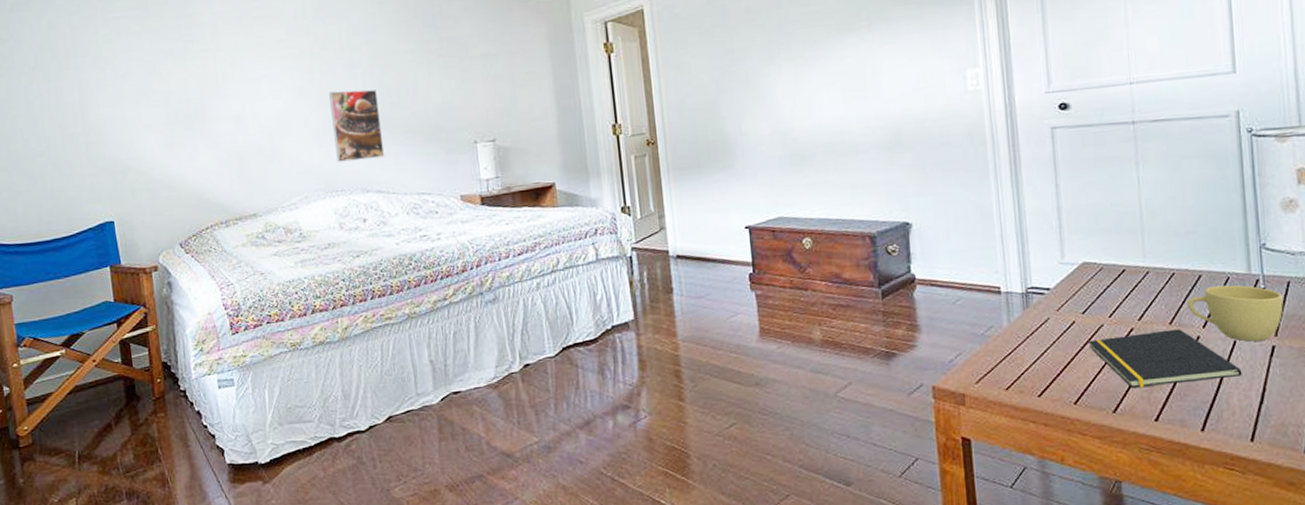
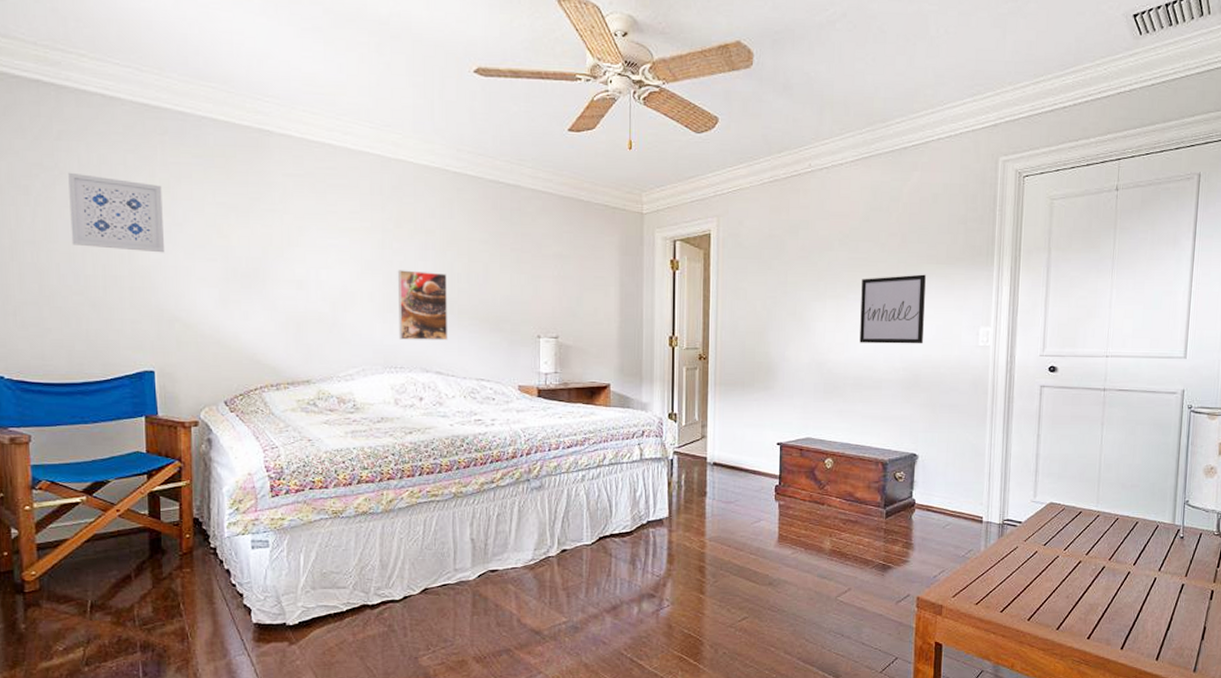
wall art: none [23,41,112,110] -> present [68,172,164,253]
wall art: none [819,19,900,105] -> present [859,274,926,344]
notepad: present [1088,329,1242,388] -> none [1045,564,1157,611]
cup: present [1187,285,1284,342] -> none [1124,532,1195,579]

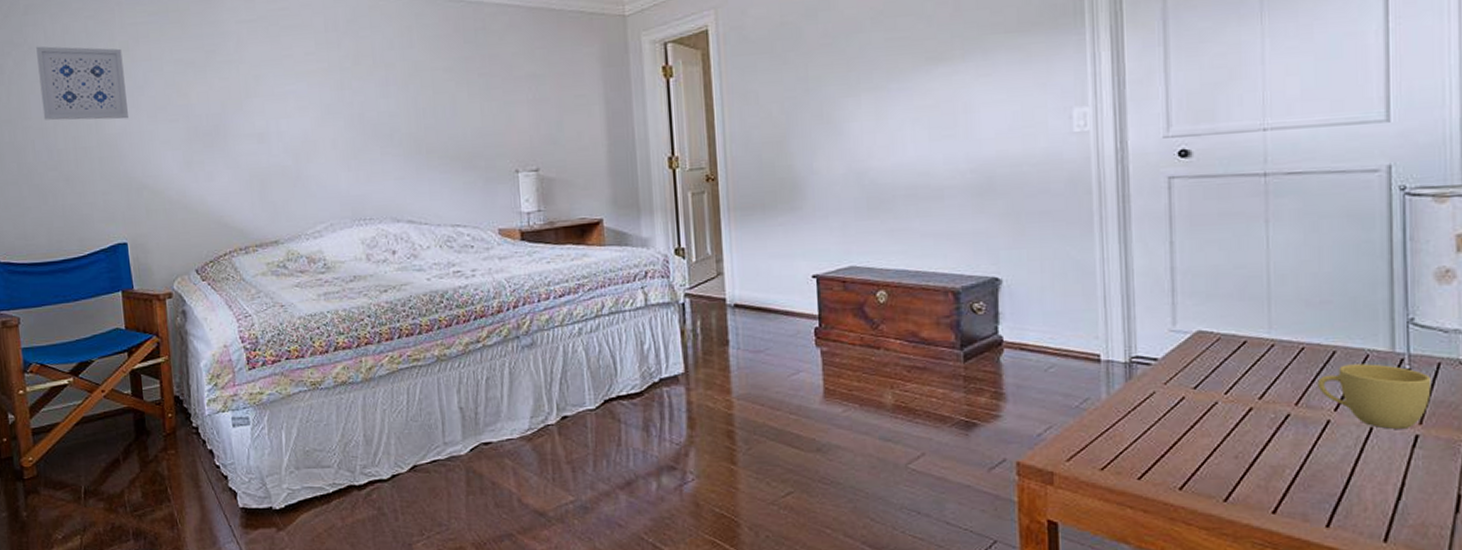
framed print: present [397,270,448,341] -> none [358,109,418,188]
wall art: present [859,274,926,344] -> none [905,48,995,144]
cup: none [1124,532,1195,579] -> present [1317,363,1432,429]

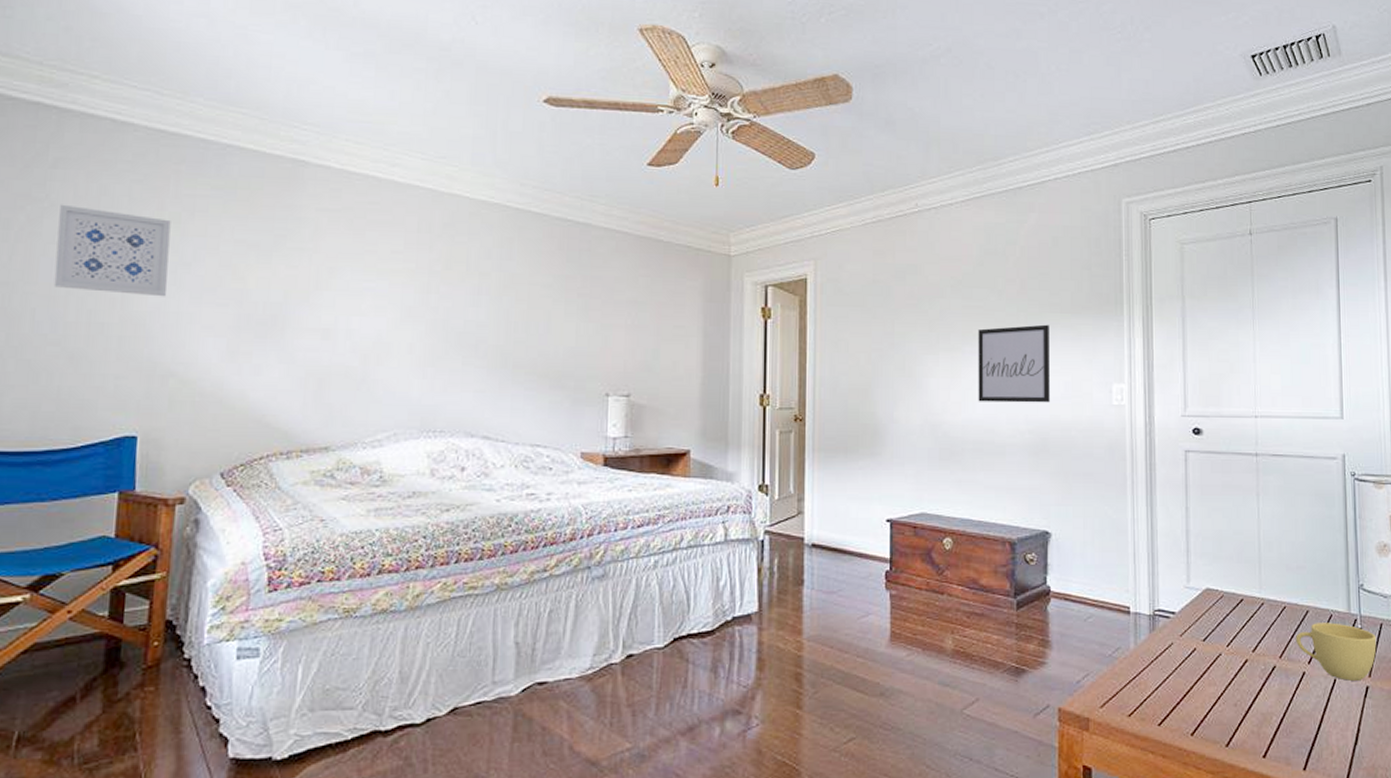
wall art: none [905,48,995,144] -> present [978,324,1050,403]

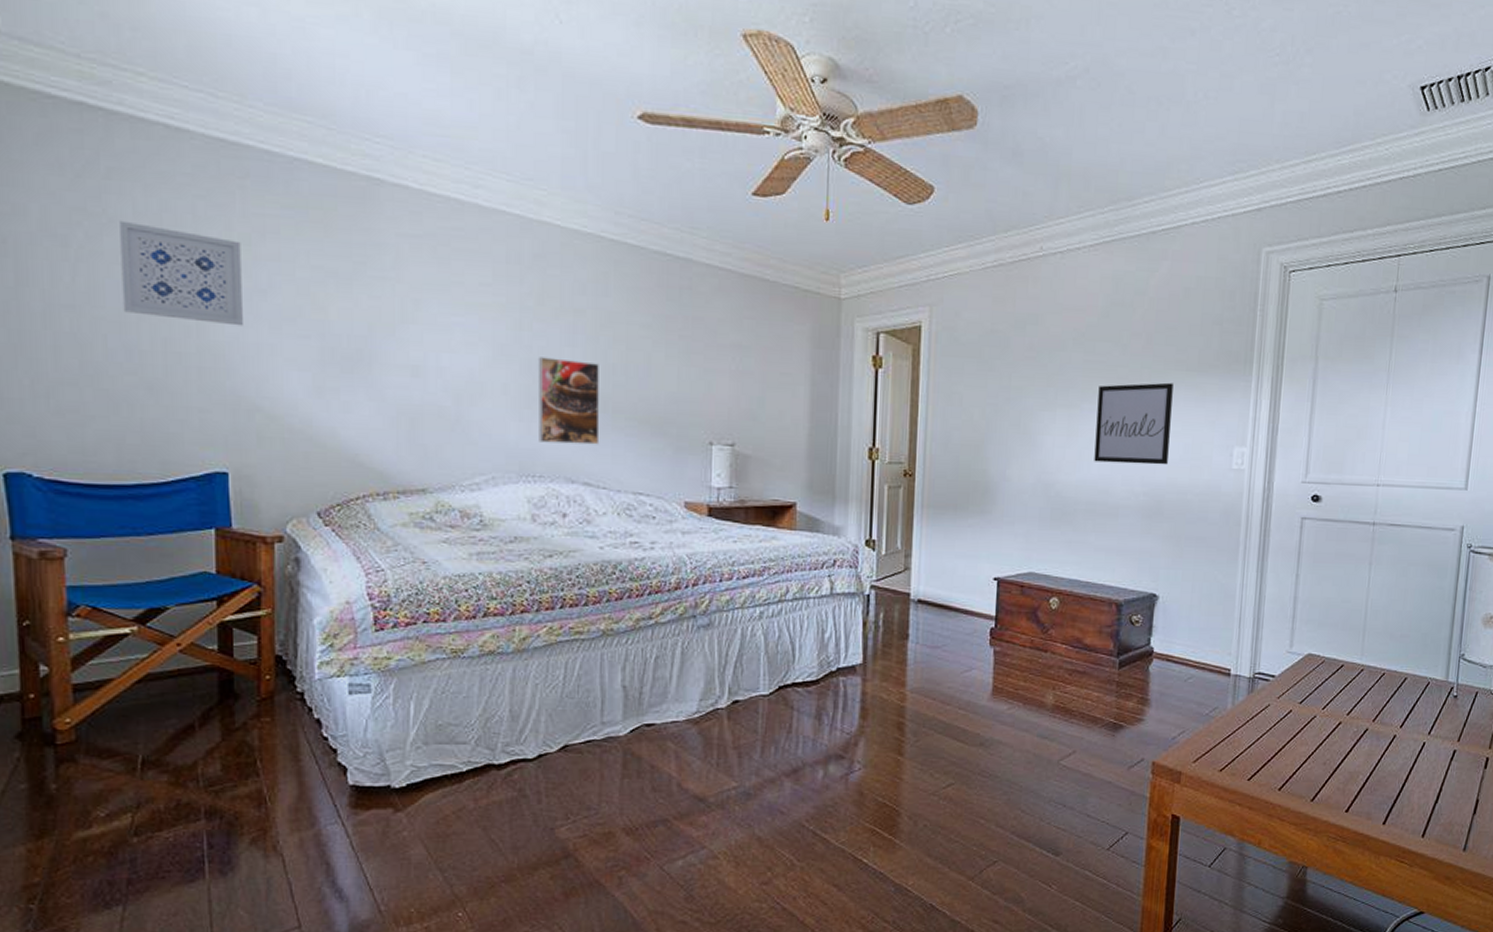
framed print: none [441,317,501,399] -> present [538,357,600,445]
cup: present [1295,622,1377,681] -> none [1390,689,1470,744]

